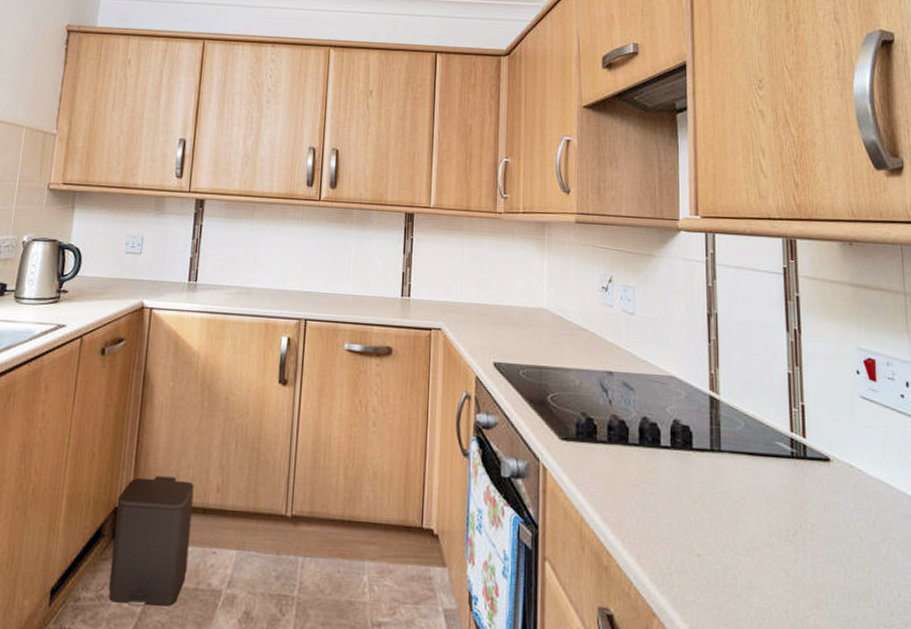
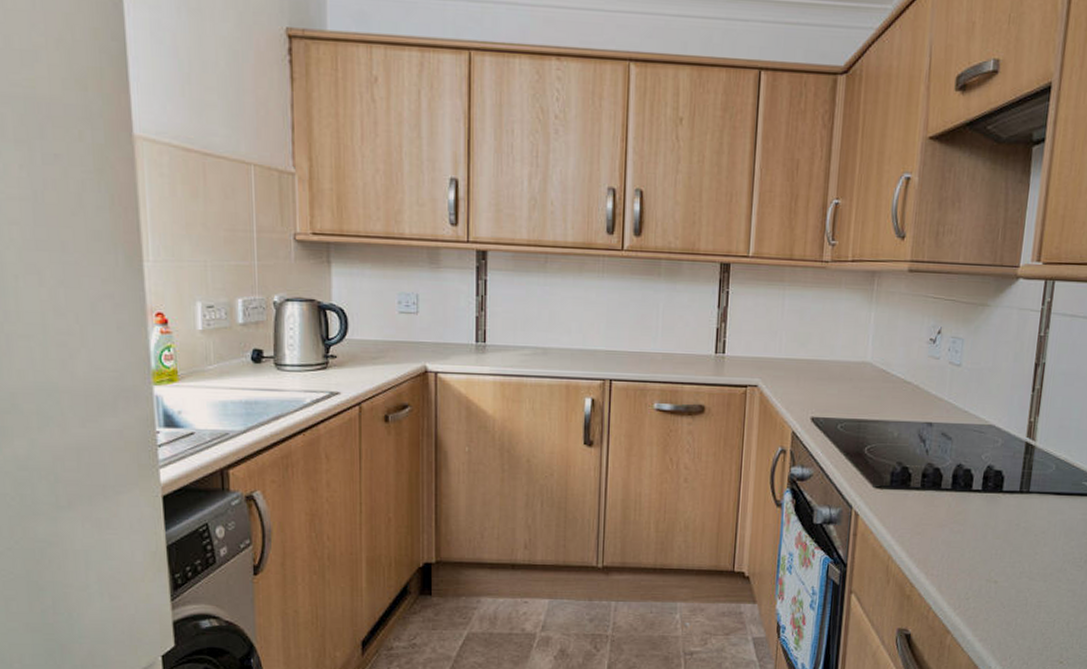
pedal bin: present [108,476,194,607] -> none [420,537,500,651]

